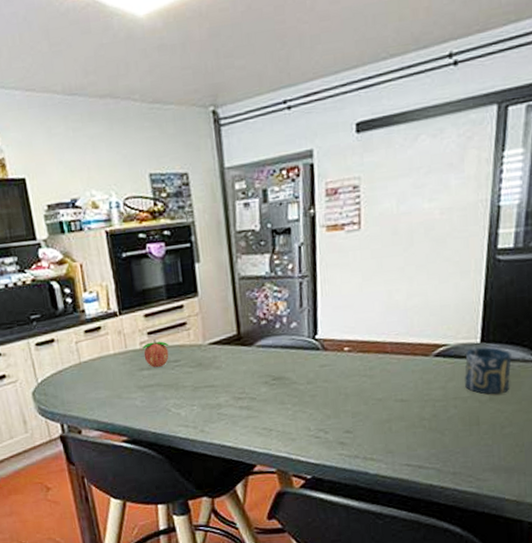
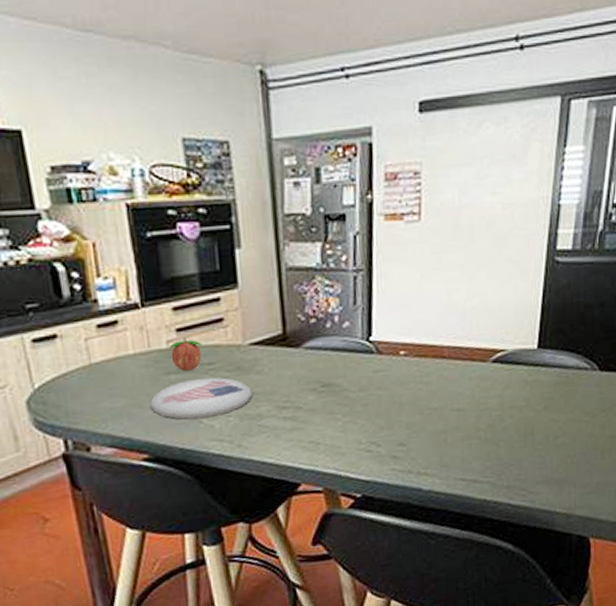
plate: none [127,372,212,409] -> present [149,377,252,420]
cup: present [465,347,512,395] -> none [521,353,566,404]

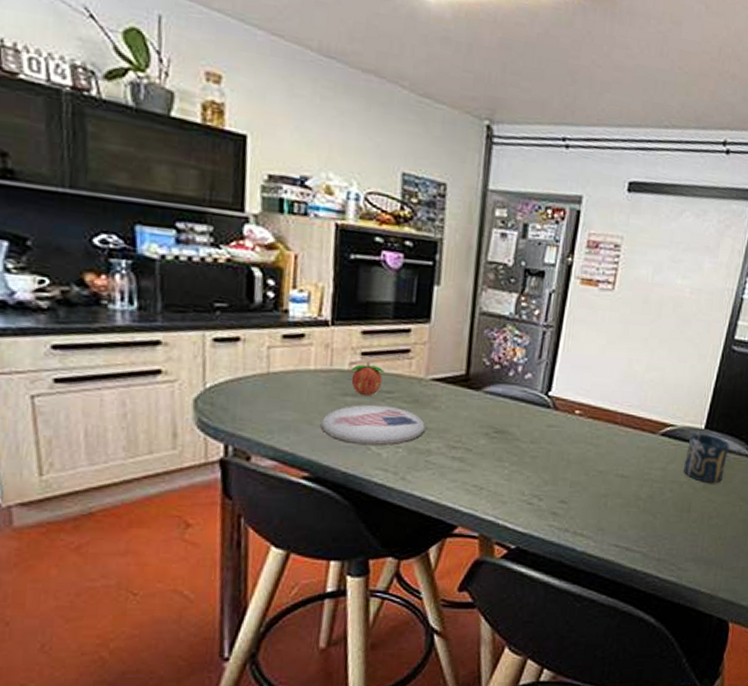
cup: none [521,353,566,404] -> present [684,433,730,484]

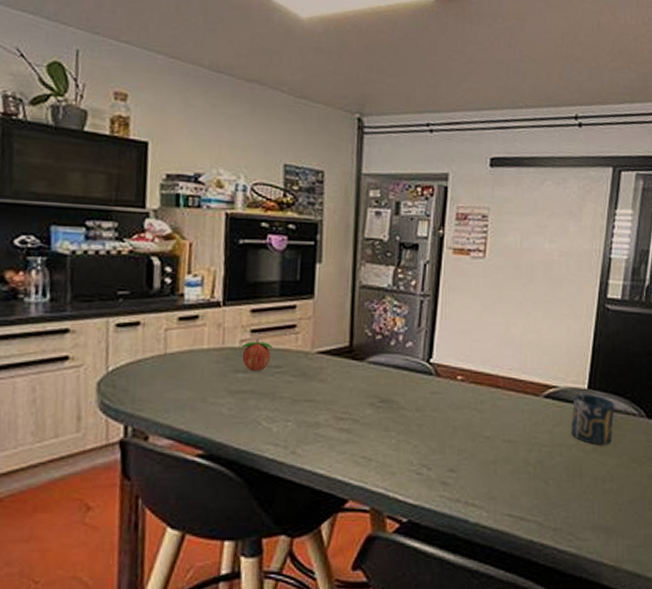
plate: present [320,404,425,446] -> none [213,379,313,421]

